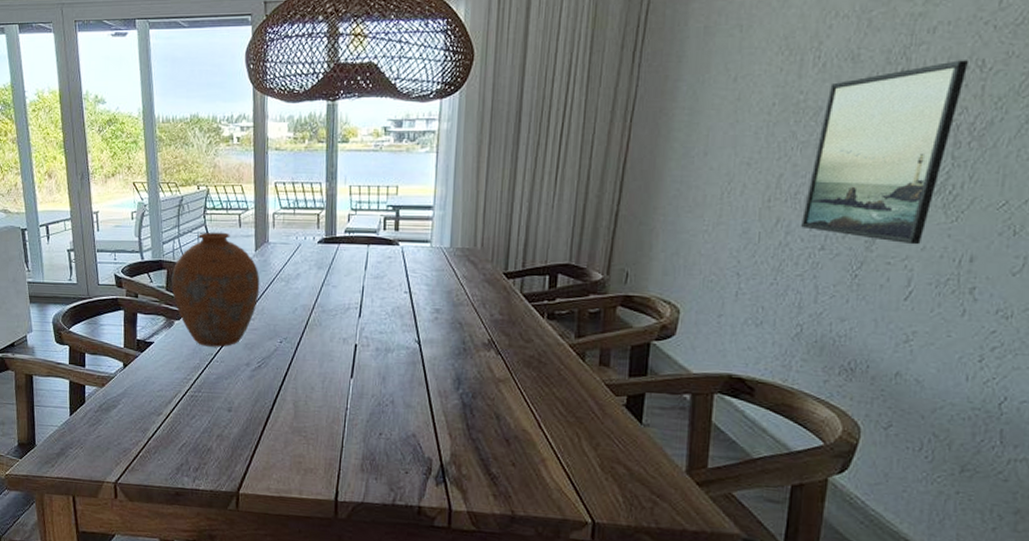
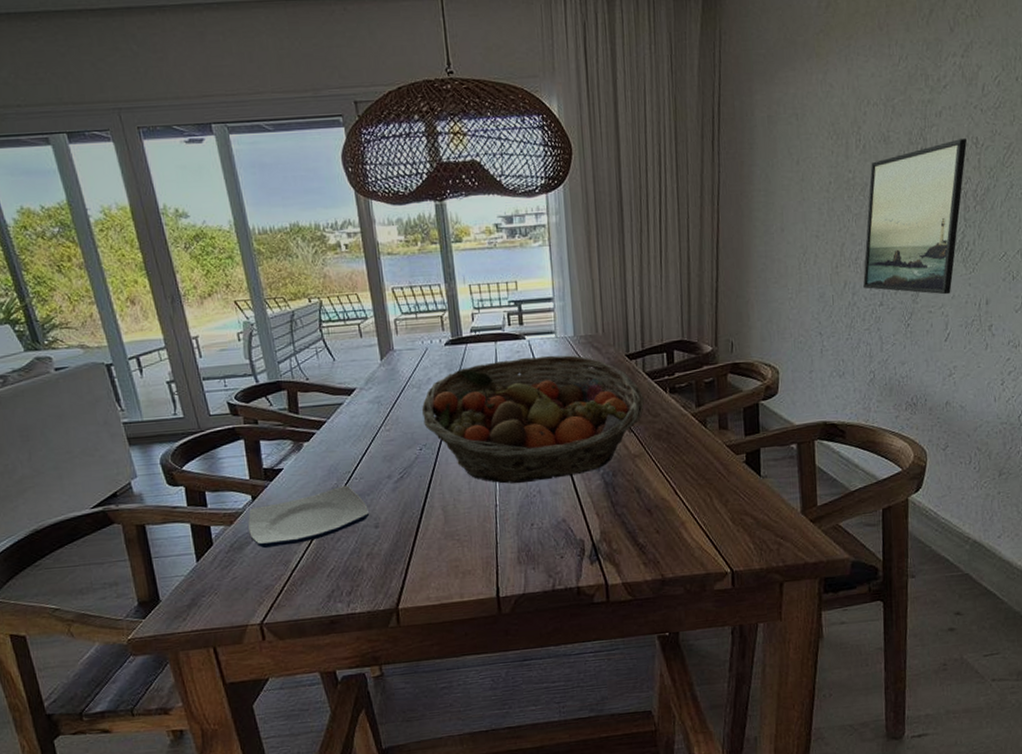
plate: none [117,366,224,415] -> present [248,485,369,549]
vase: present [171,232,260,347] -> none [293,344,392,465]
fruit basket: none [287,263,517,391] -> present [422,355,644,484]

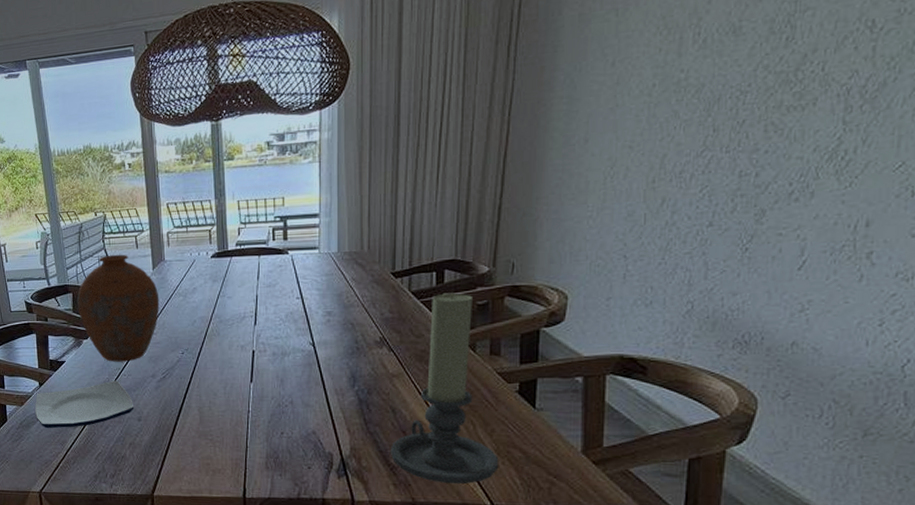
vase: none [293,344,392,465] -> present [77,254,160,362]
fruit basket: present [422,355,644,484] -> none [187,270,407,393]
candle holder: none [637,372,735,557] -> present [389,293,499,484]
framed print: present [863,138,968,295] -> none [688,22,859,214]

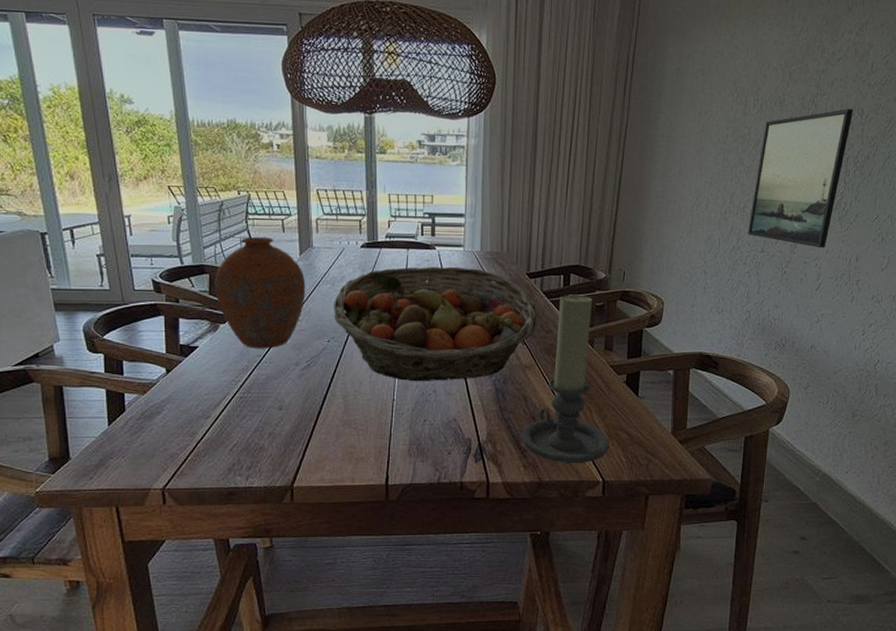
plate: present [35,380,133,429] -> none [161,367,274,419]
fruit basket: none [187,270,407,393] -> present [334,266,539,382]
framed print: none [688,22,859,214] -> present [748,109,854,248]

